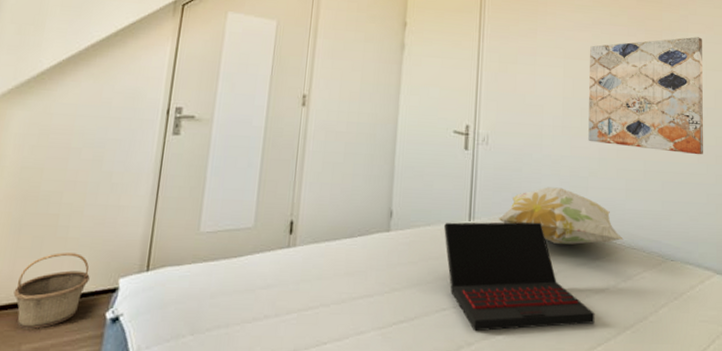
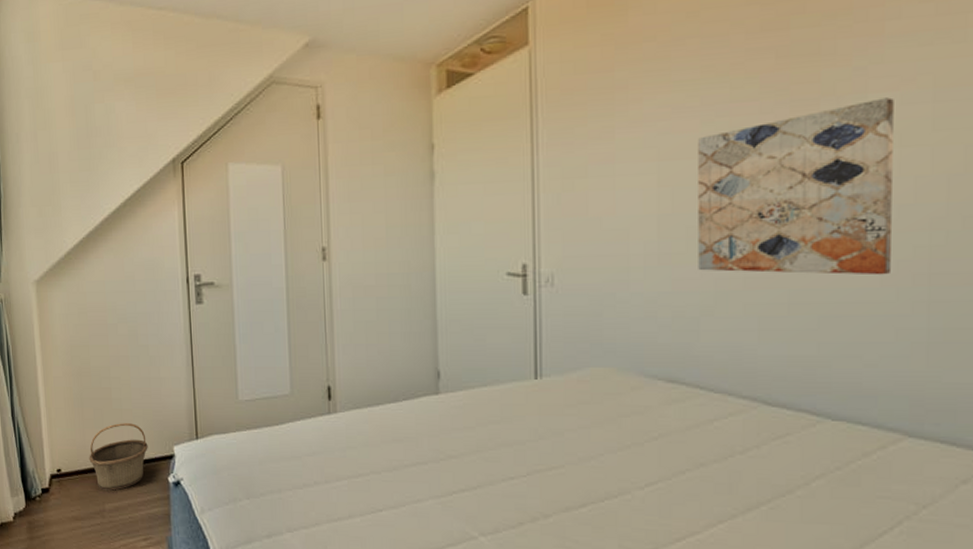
laptop: present [443,222,595,332] -> none [503,377,714,503]
decorative pillow: present [498,187,624,245] -> none [573,333,755,404]

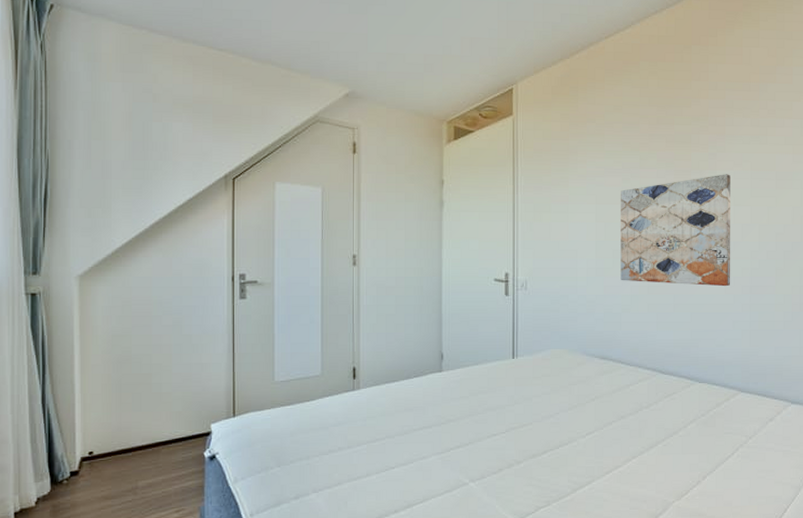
basket: present [89,423,148,491] -> none [124,405,186,469]

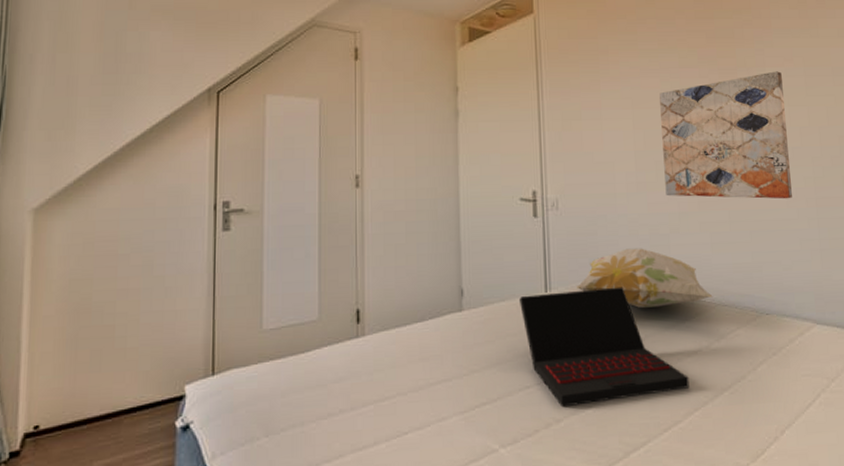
laptop: none [490,356,630,452] -> present [518,287,690,408]
decorative pillow: none [539,324,655,375] -> present [576,248,713,309]

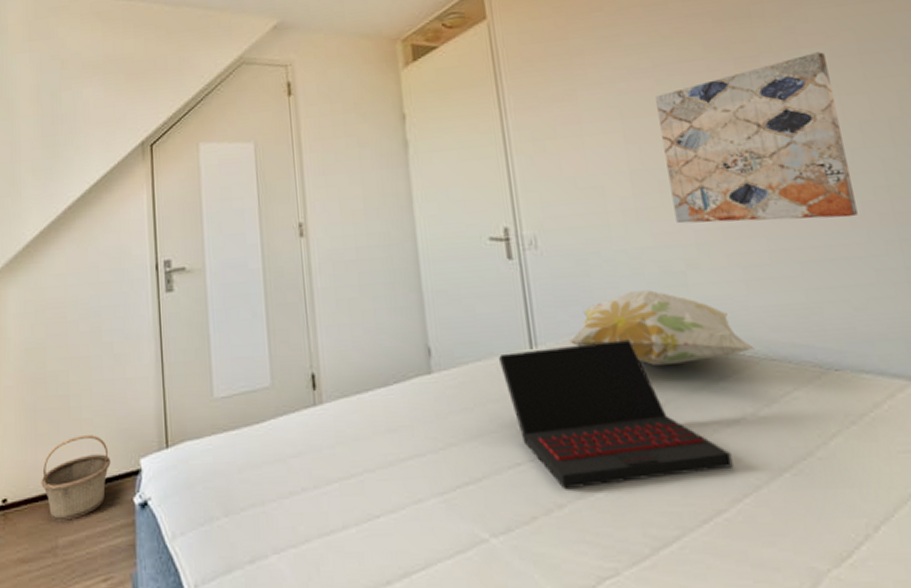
basket: none [78,363,154,446] -> present [41,435,111,521]

